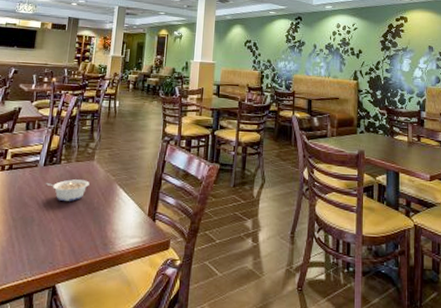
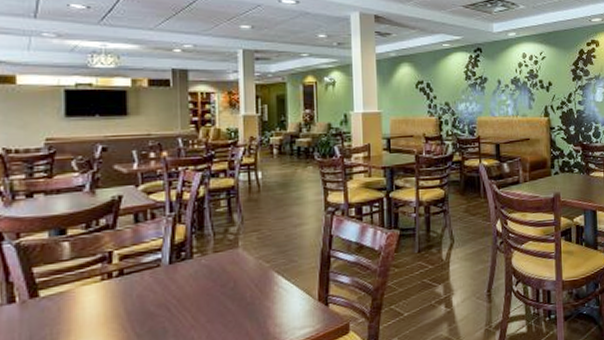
legume: present [45,179,90,201] -> none [175,272,237,303]

